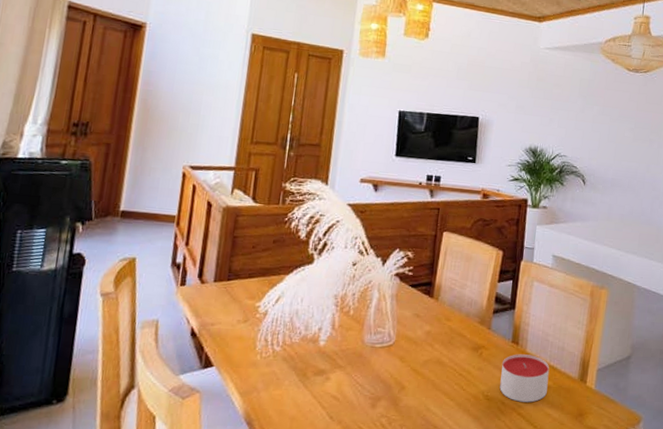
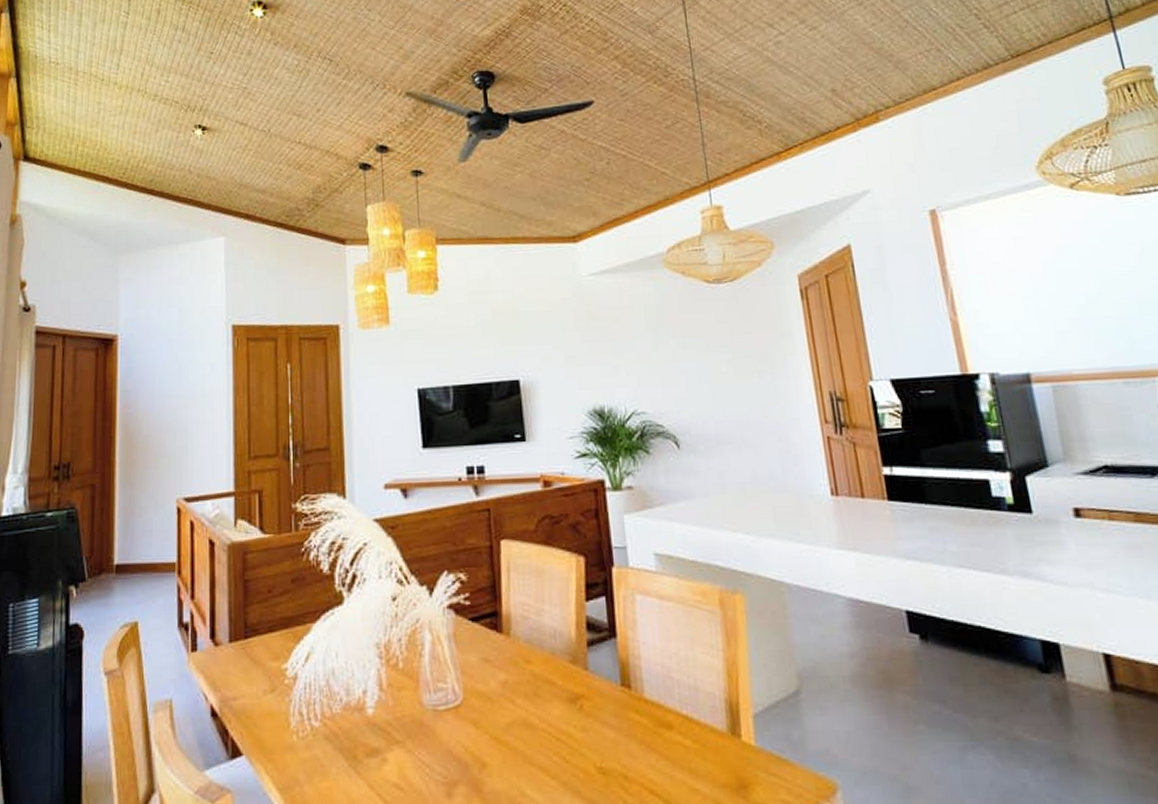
candle: present [499,354,550,403] -> none [614,702,686,774]

